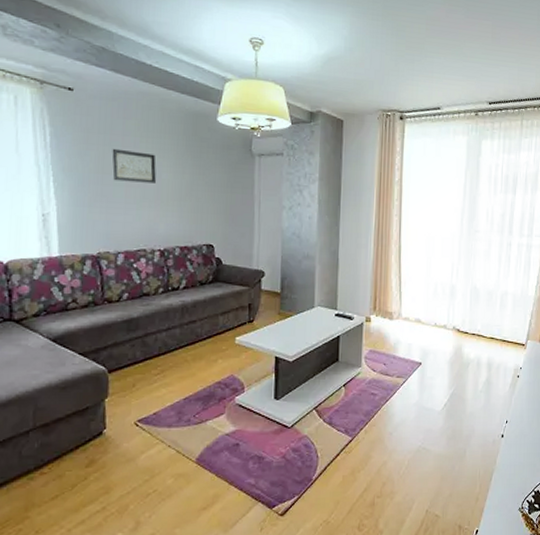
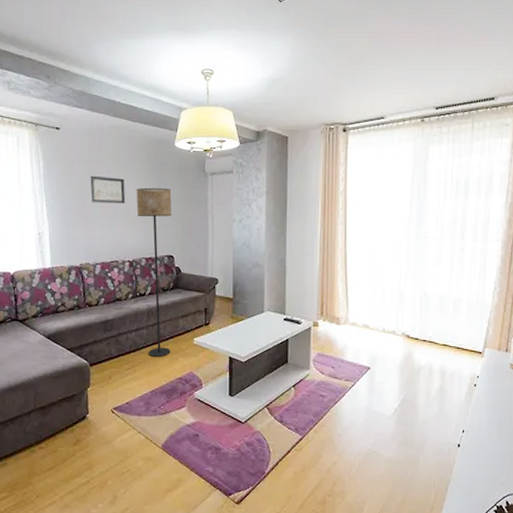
floor lamp: none [169,166,213,359] -> present [136,187,172,357]

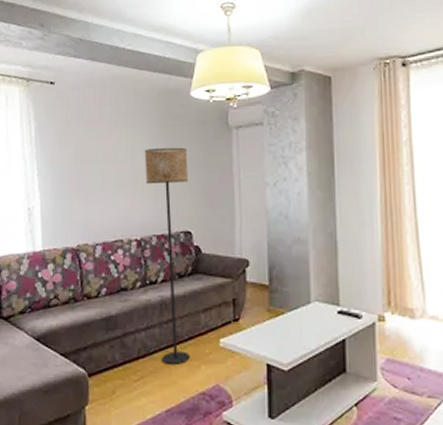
wall art: present [90,175,125,204] -> none [89,136,131,169]

